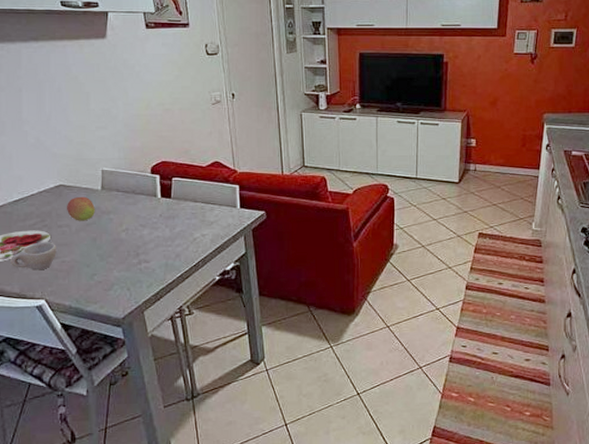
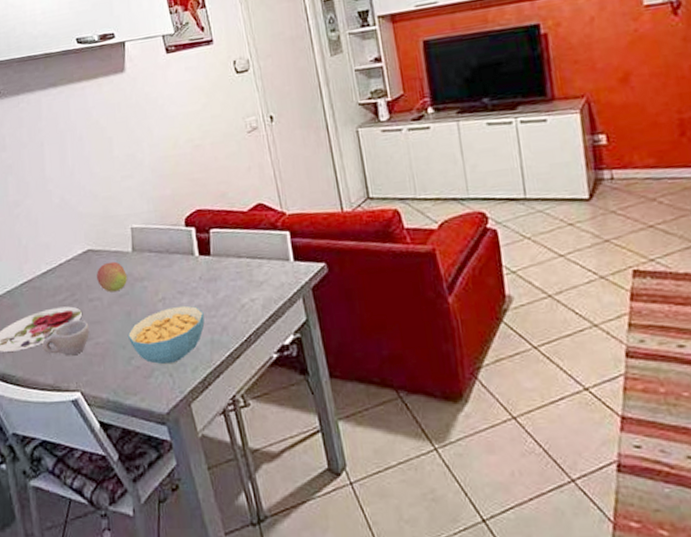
cereal bowl: none [92,236,161,280] -> present [127,305,205,364]

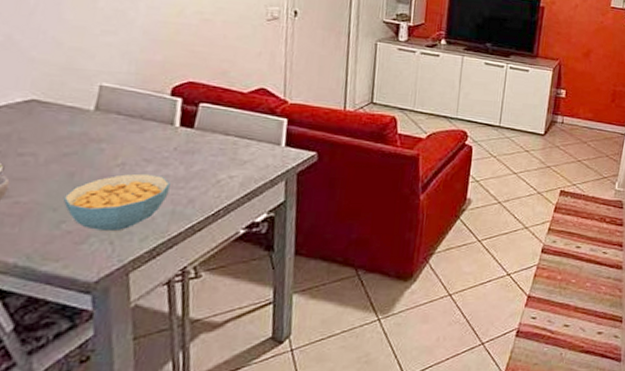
fruit: present [97,261,127,292] -> none [36,117,81,150]

